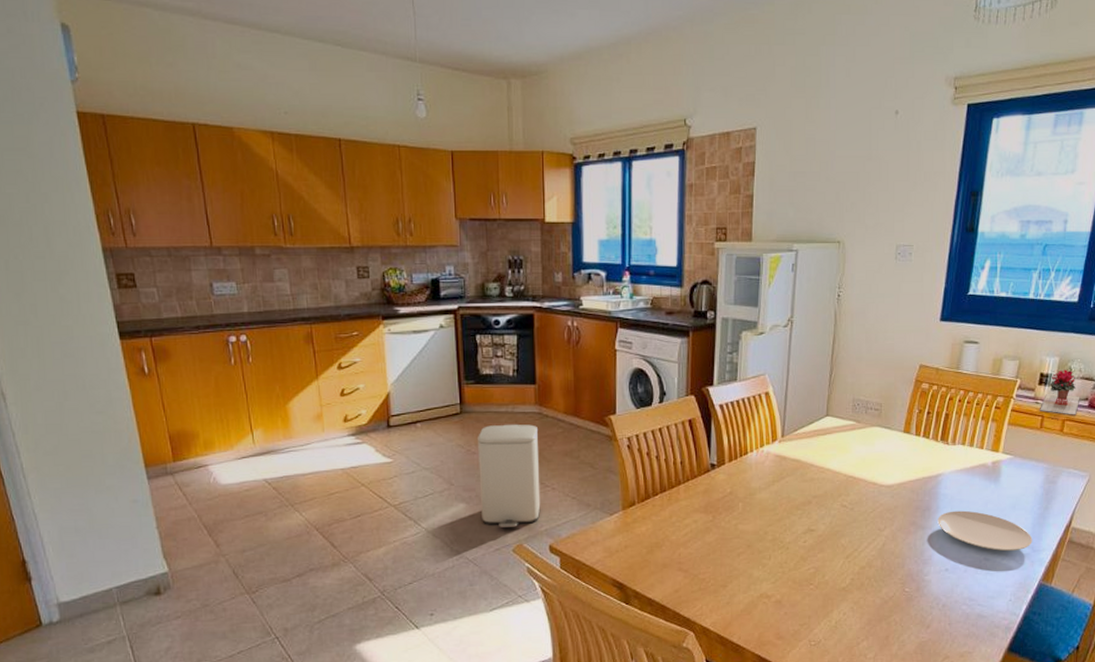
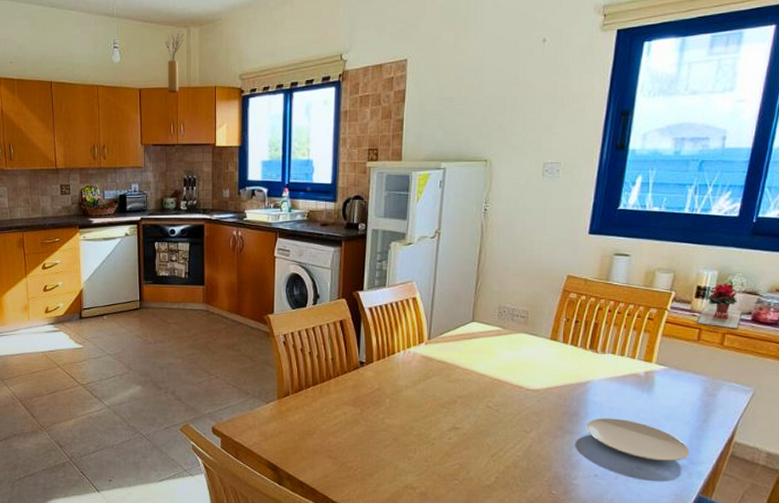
pedal bin: present [477,424,541,527] -> none [152,319,206,409]
vase: none [480,86,503,157] -> present [165,33,184,93]

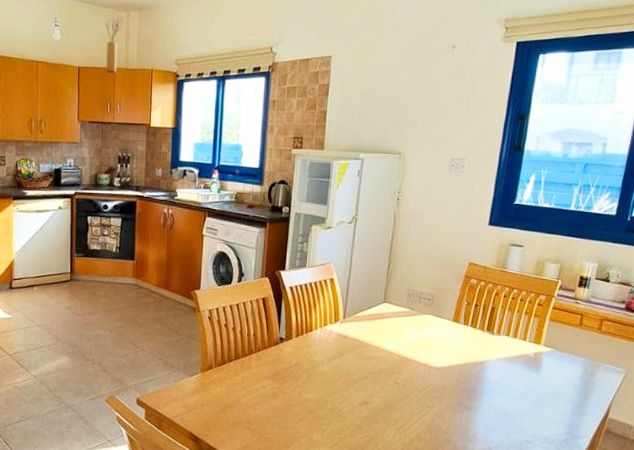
plate: present [586,418,690,462] -> none [482,395,571,436]
potted flower: present [697,283,743,329] -> none [579,274,618,316]

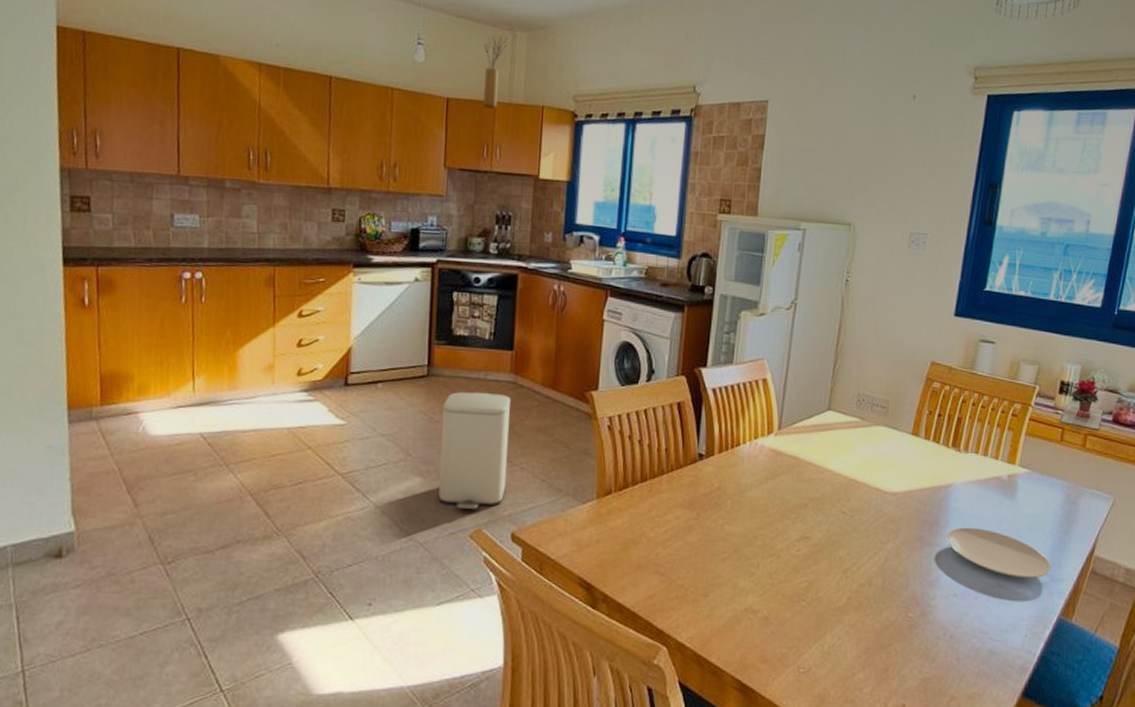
pedal bin: none [81,292,133,380] -> present [438,391,511,509]
plate: none [482,395,571,436] -> present [946,527,1051,579]
potted flower: none [579,274,618,316] -> present [1060,379,1104,430]

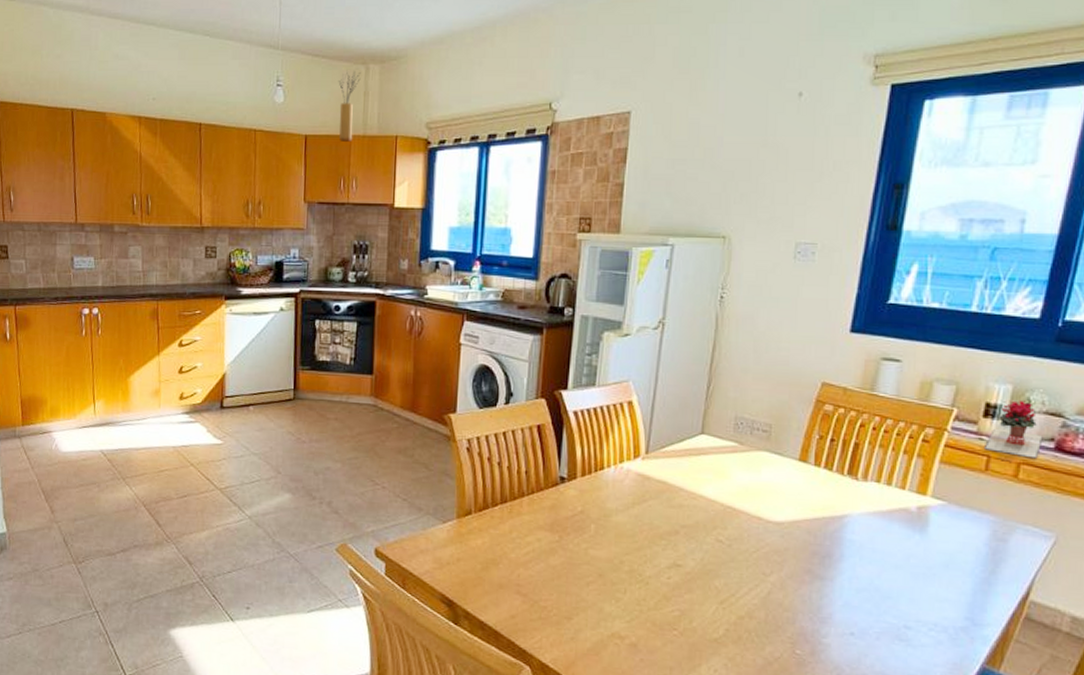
pedal bin: present [438,391,511,509] -> none [306,414,371,525]
plate: present [946,527,1051,579] -> none [841,561,973,622]

